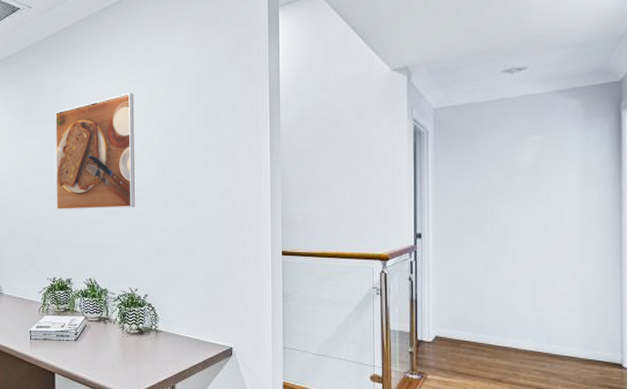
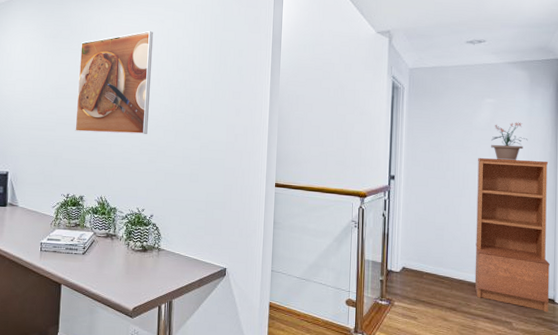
bookshelf: none [522,205,615,379] -> present [474,158,550,313]
potted plant: none [538,161,584,207] -> present [491,122,528,161]

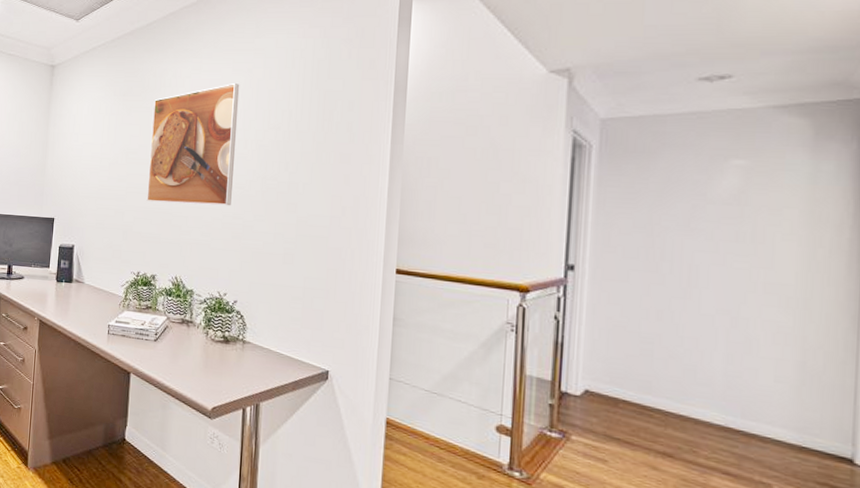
bookshelf: present [474,158,550,313] -> none [706,244,847,478]
potted plant: present [491,122,528,161] -> none [739,193,808,251]

